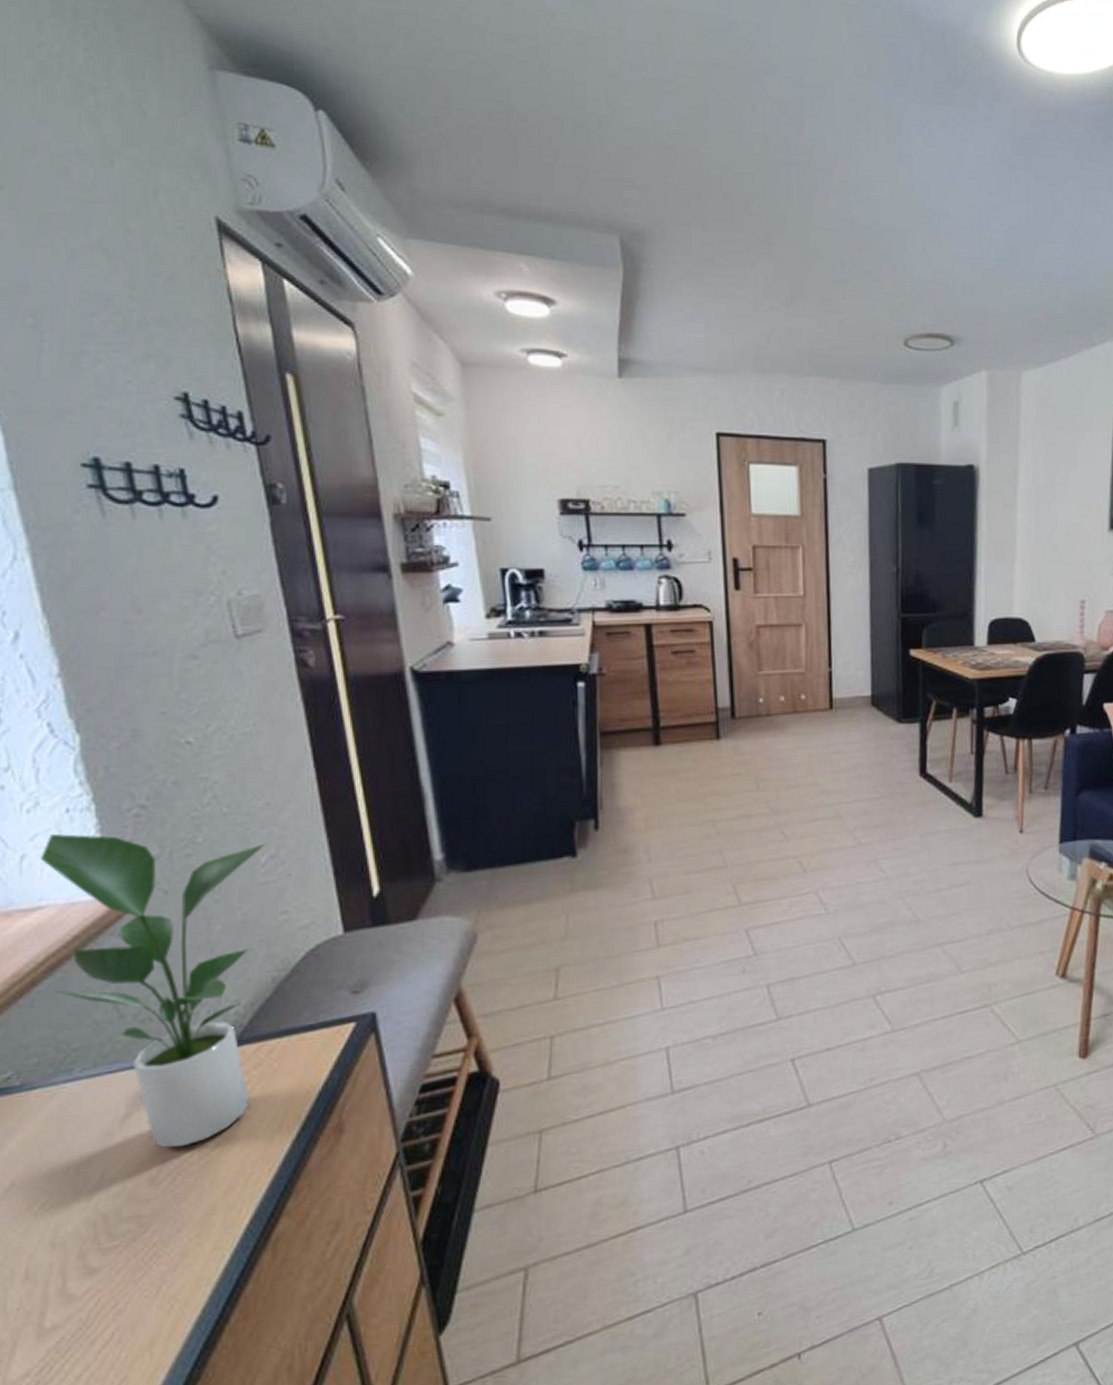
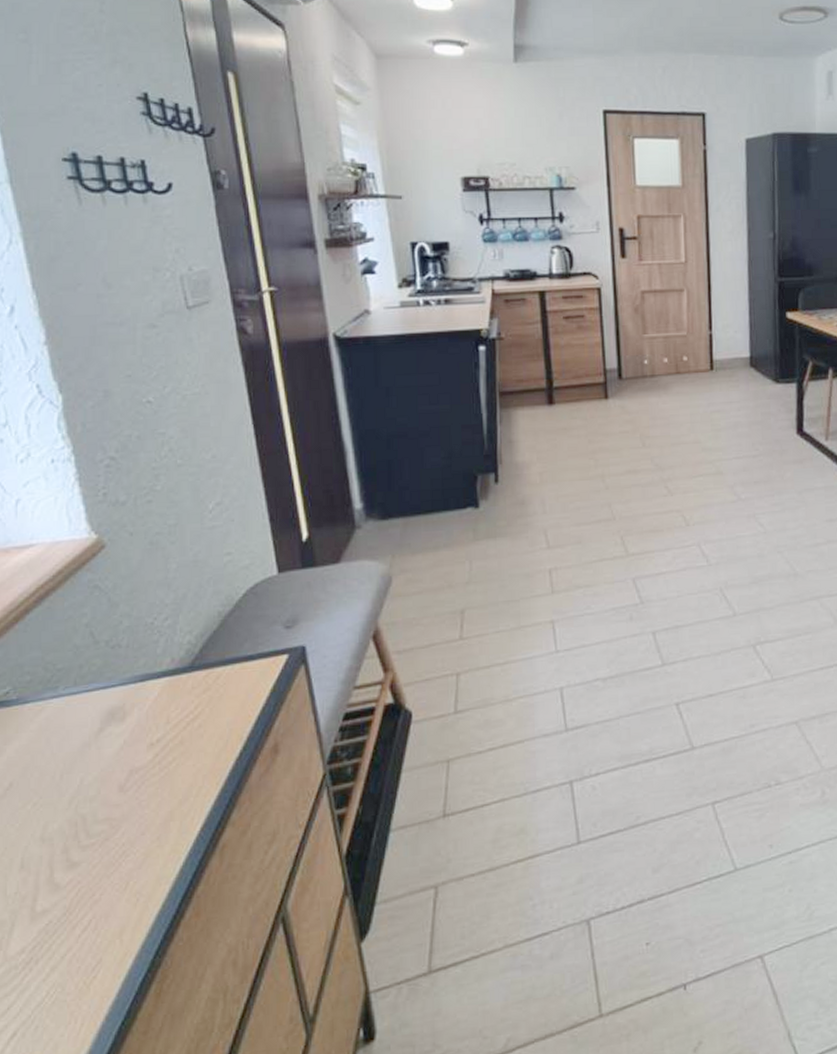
potted plant: present [41,834,266,1148] -> none [32,481,213,760]

